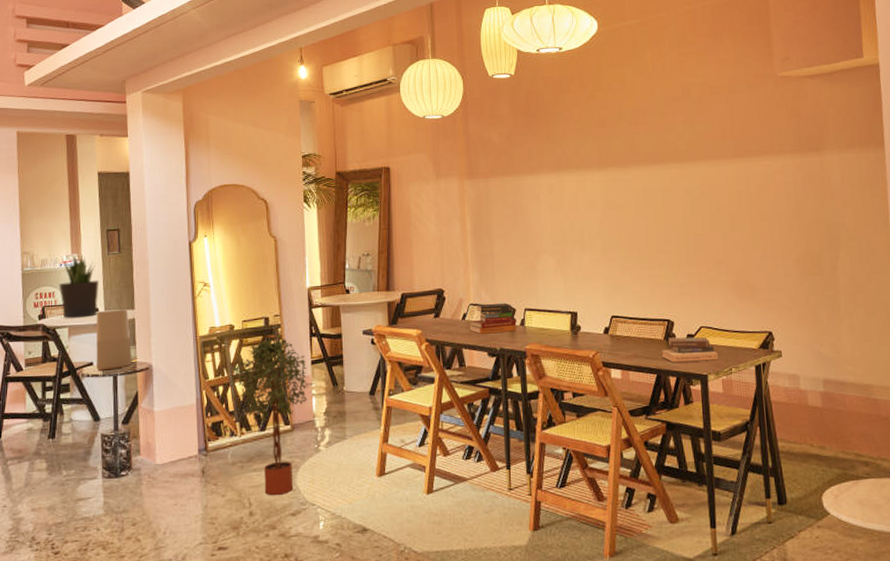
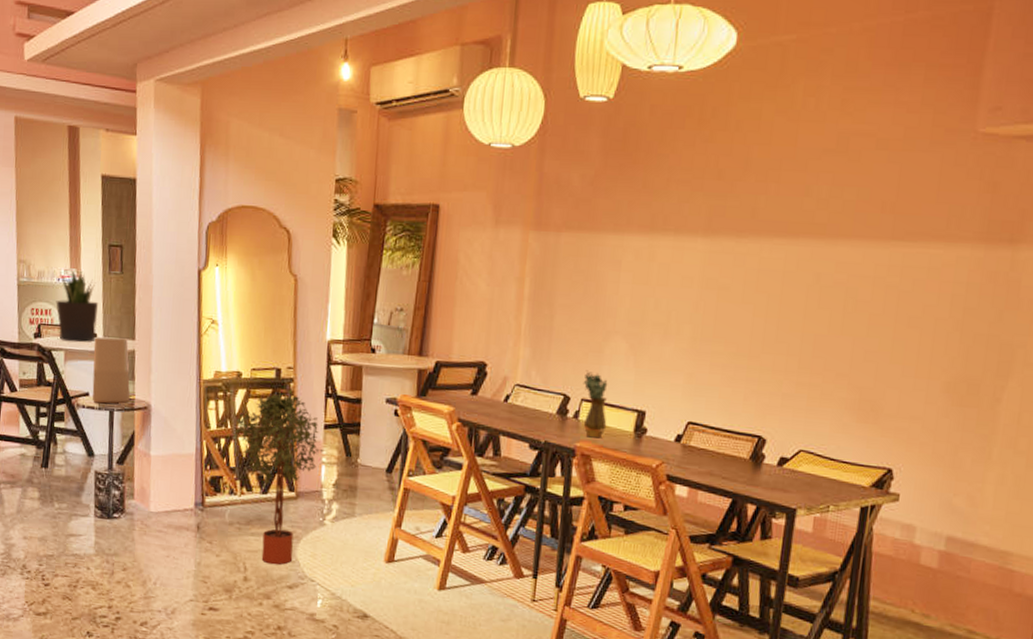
books: present [469,302,516,334] -> none [511,386,568,424]
vase: none [524,285,548,340] -> present [583,370,608,439]
books: present [661,336,719,362] -> none [742,458,816,494]

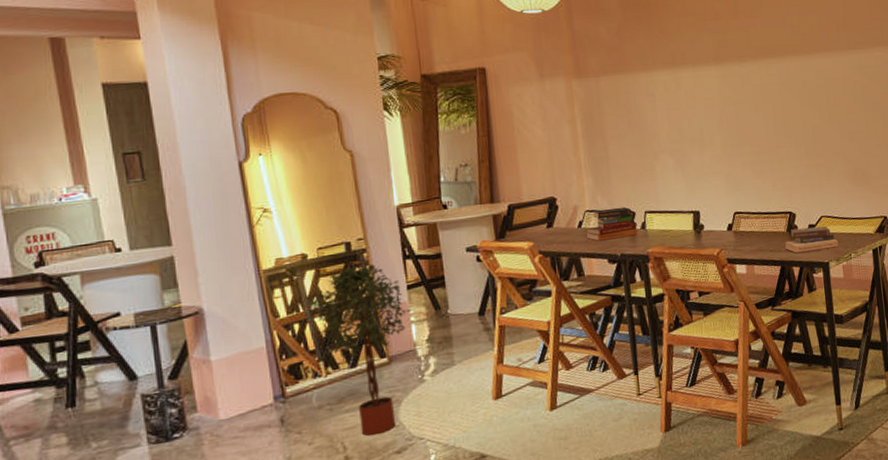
planter: present [56,269,99,343] -> none [60,185,120,264]
vase: present [92,337,131,405] -> none [118,246,176,322]
books: none [511,386,568,424] -> present [586,206,637,241]
vase: present [583,370,608,439] -> none [643,187,671,243]
books: none [742,458,816,494] -> present [784,226,839,253]

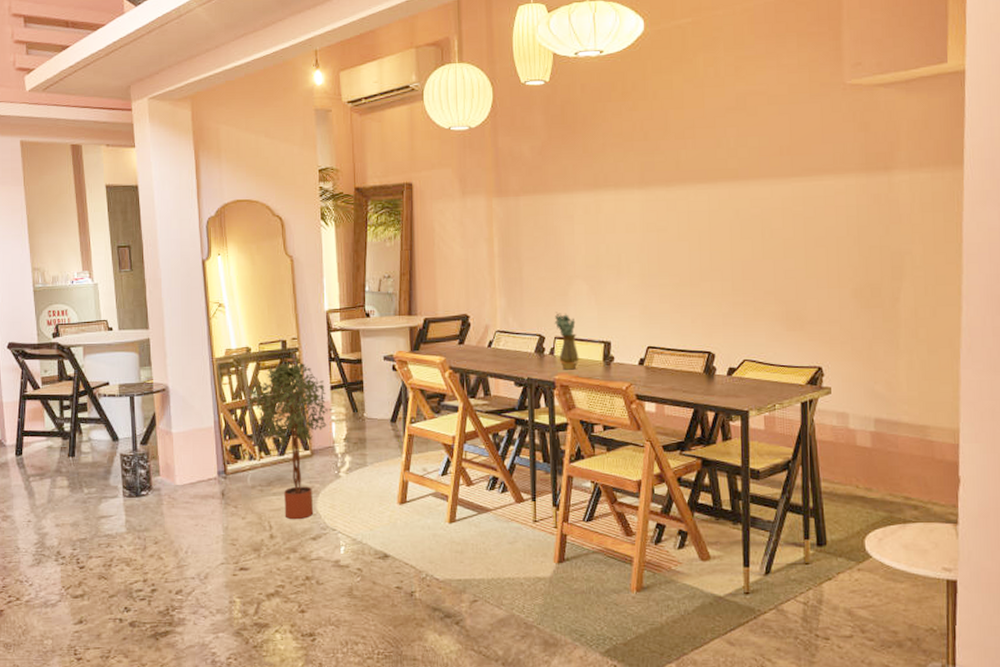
books: present [586,206,637,241] -> none [495,330,545,362]
vase: none [643,187,671,243] -> present [554,312,579,370]
books: present [784,226,839,253] -> none [700,370,762,397]

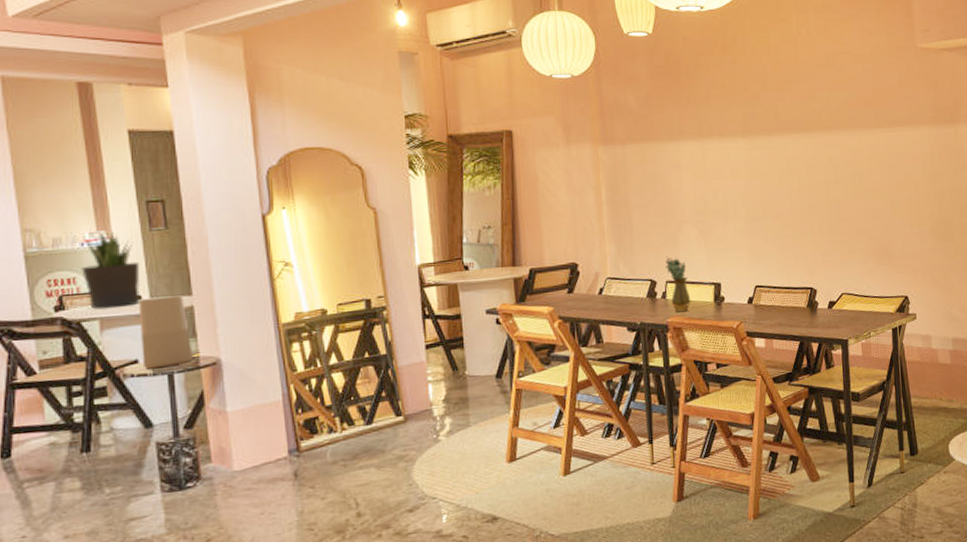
planter: none [71,272,112,338] -> present [81,231,141,310]
vase: none [110,329,149,391] -> present [138,295,194,369]
potted tree: present [249,362,333,520] -> none [327,323,429,493]

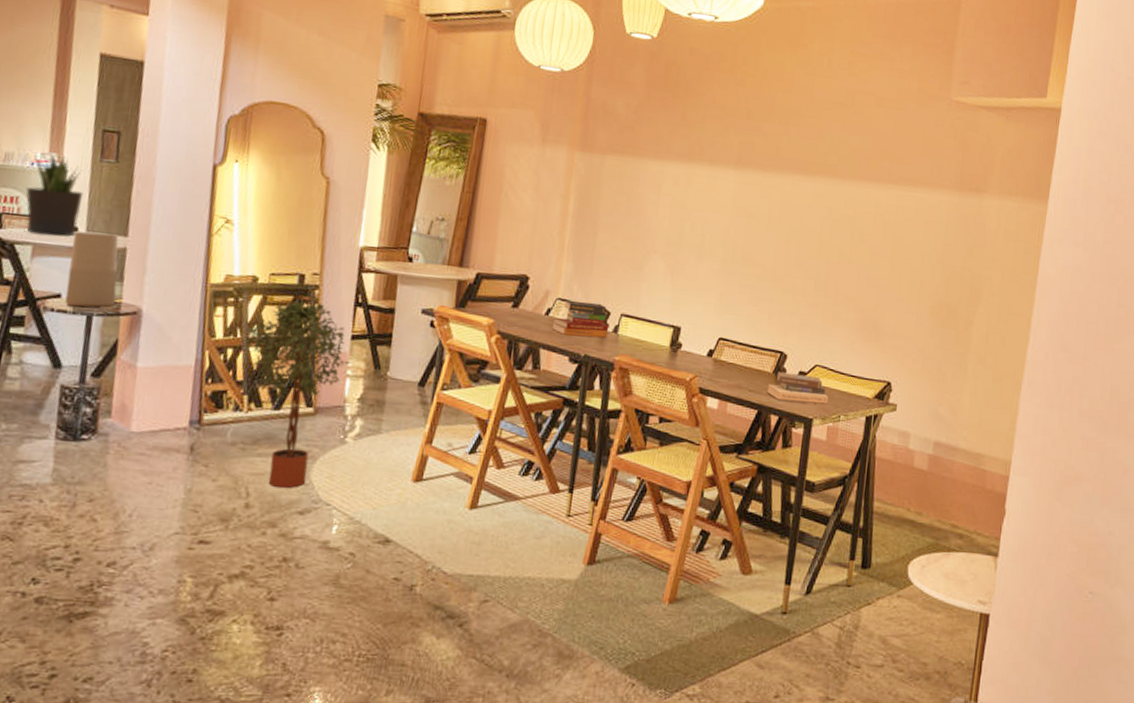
potted tree: none [327,323,429,493] -> present [246,301,350,489]
books: none [606,275,657,309] -> present [551,300,608,338]
vase: present [665,256,691,313] -> none [622,286,647,353]
books: none [804,303,859,329] -> present [766,372,829,405]

